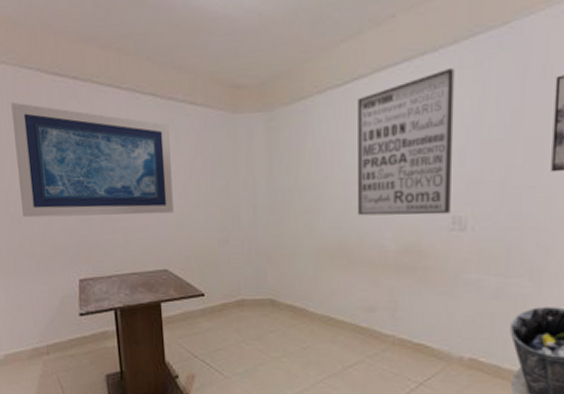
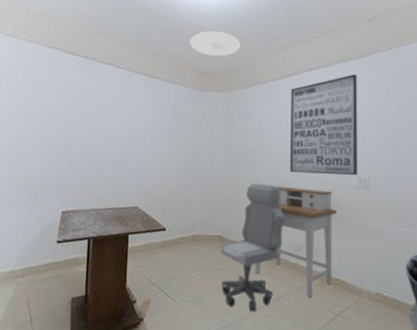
wall art: present [11,102,174,218] -> none [24,69,151,162]
ceiling light: none [212,20,284,60] -> present [190,31,241,56]
office chair: none [273,232,353,383] -> present [221,183,285,311]
desk: none [317,234,422,366] -> present [255,186,338,297]

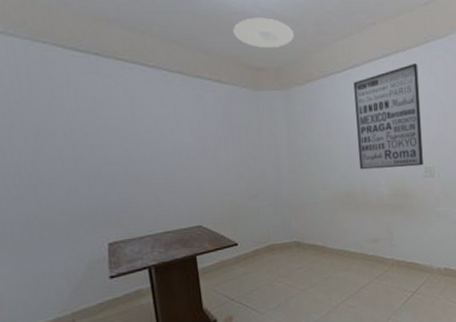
office chair: present [221,183,285,311] -> none [299,184,360,306]
desk: present [255,186,338,297] -> none [335,183,408,283]

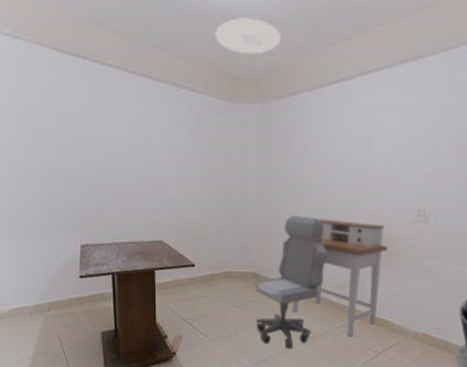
office chair: none [299,184,360,306] -> present [255,215,328,348]
desk: none [335,183,408,283] -> present [293,219,389,337]
wall art: present [353,62,423,170] -> none [335,76,431,207]

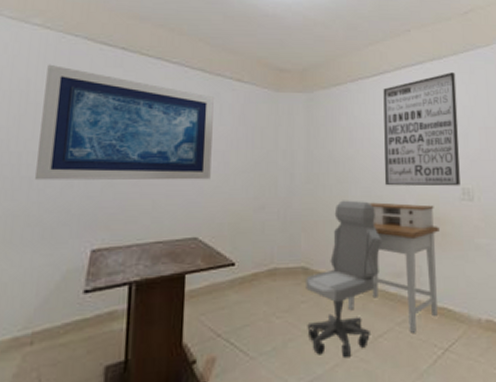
wall art: none [23,76,171,190] -> present [35,64,214,181]
ceiling light: present [215,18,281,54] -> none [261,20,323,50]
wall art: none [335,76,431,207] -> present [383,71,460,187]

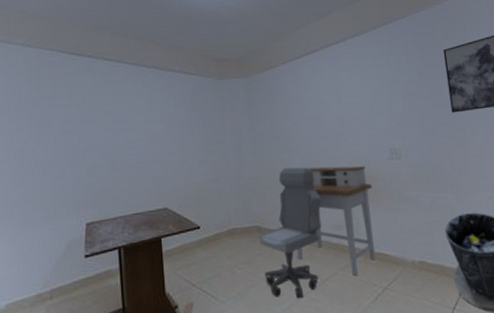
wall art: present [35,64,214,181] -> none [33,76,173,172]
wall art: present [383,71,460,187] -> none [312,44,388,153]

